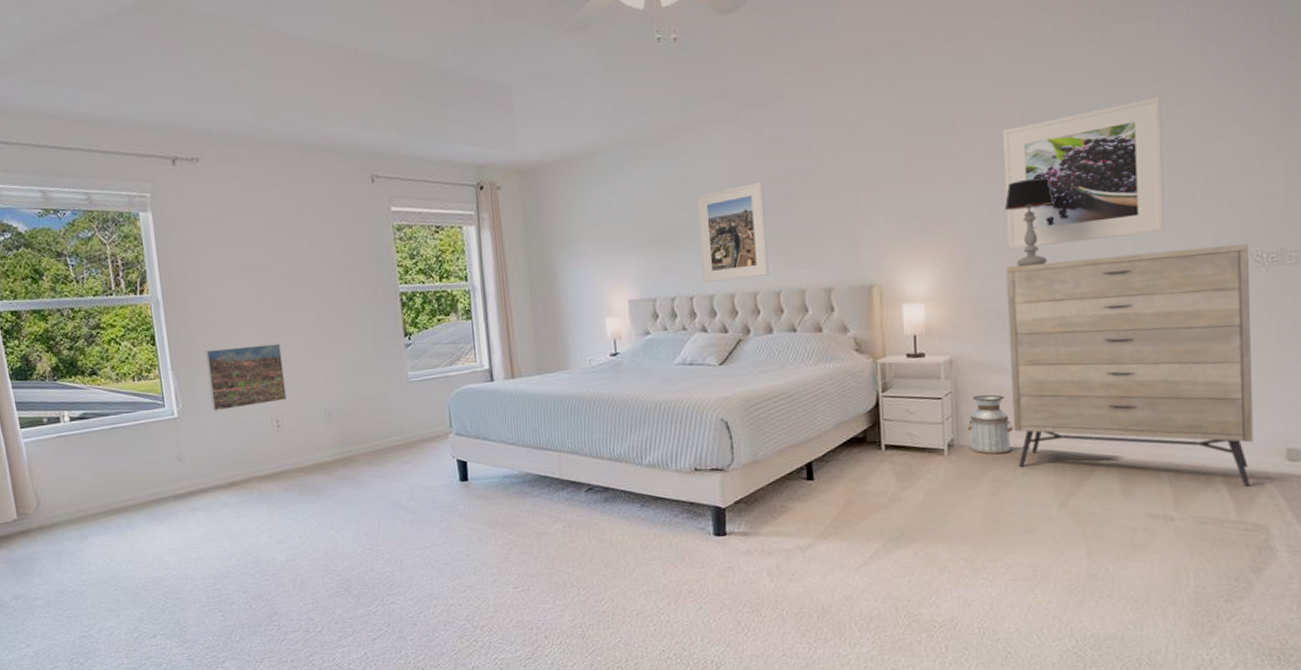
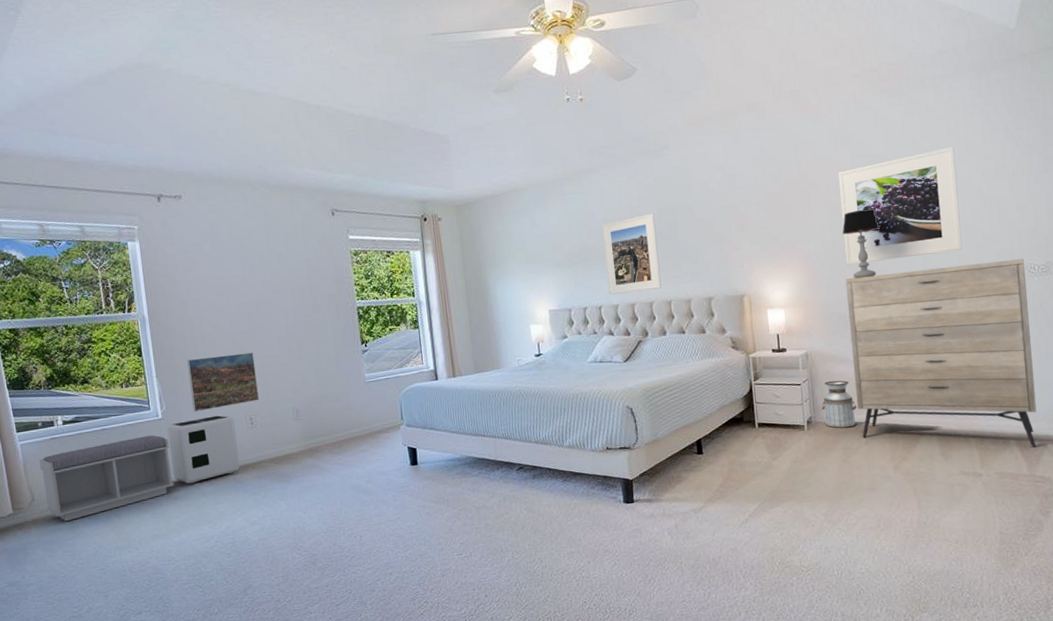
bench: none [45,436,192,531] -> present [39,435,175,522]
air purifier: none [183,415,265,494] -> present [166,415,240,484]

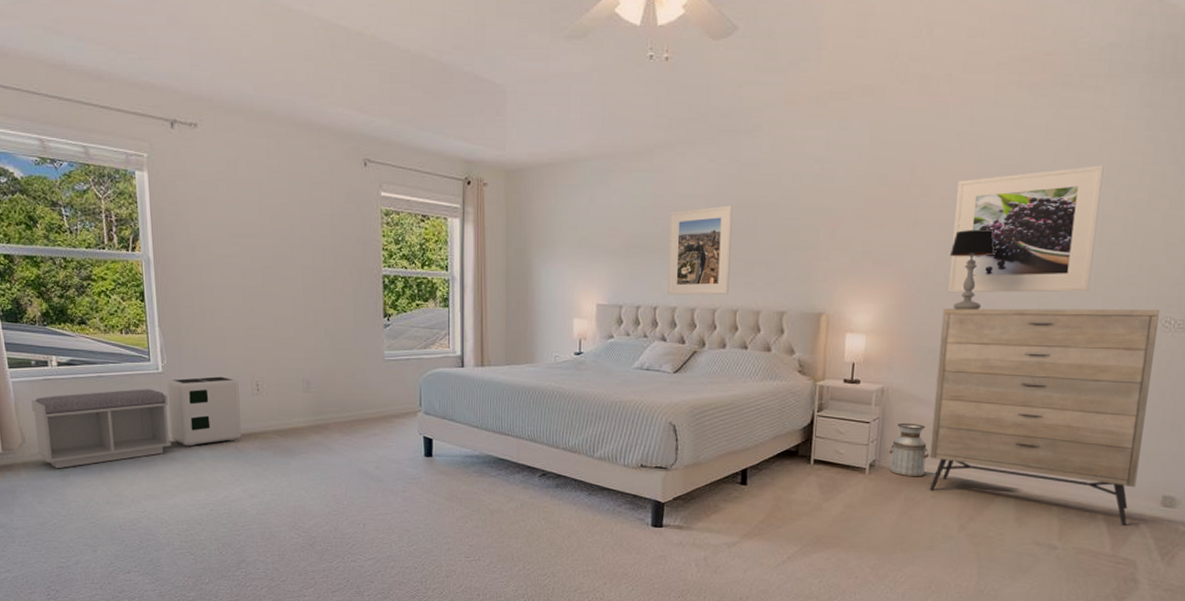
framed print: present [186,352,259,412] -> none [192,311,267,370]

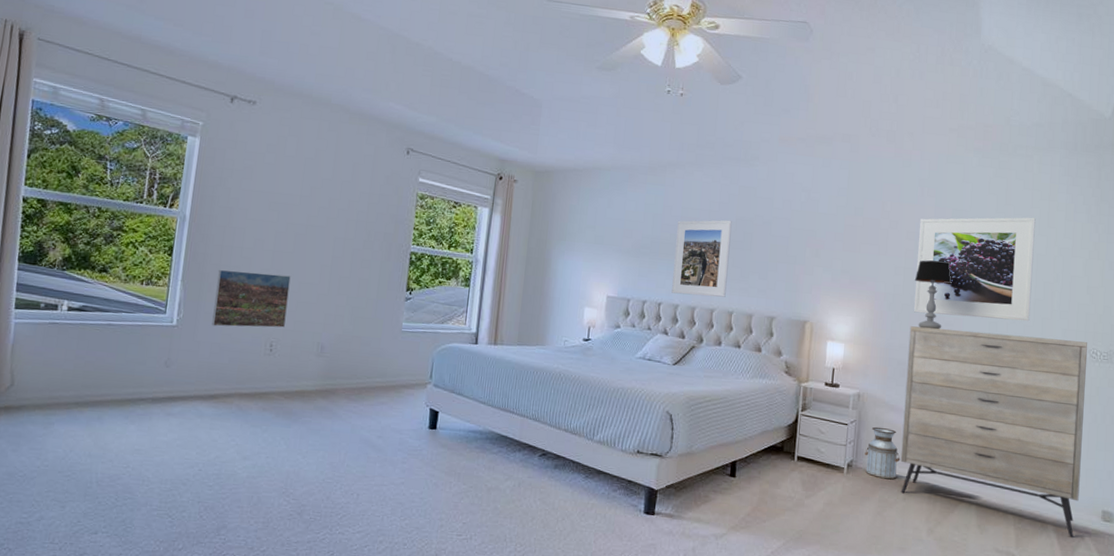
bench: present [31,389,172,469] -> none [23,340,177,416]
air purifier: present [166,376,242,447] -> none [172,333,253,403]
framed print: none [192,311,267,370] -> present [212,269,291,328]

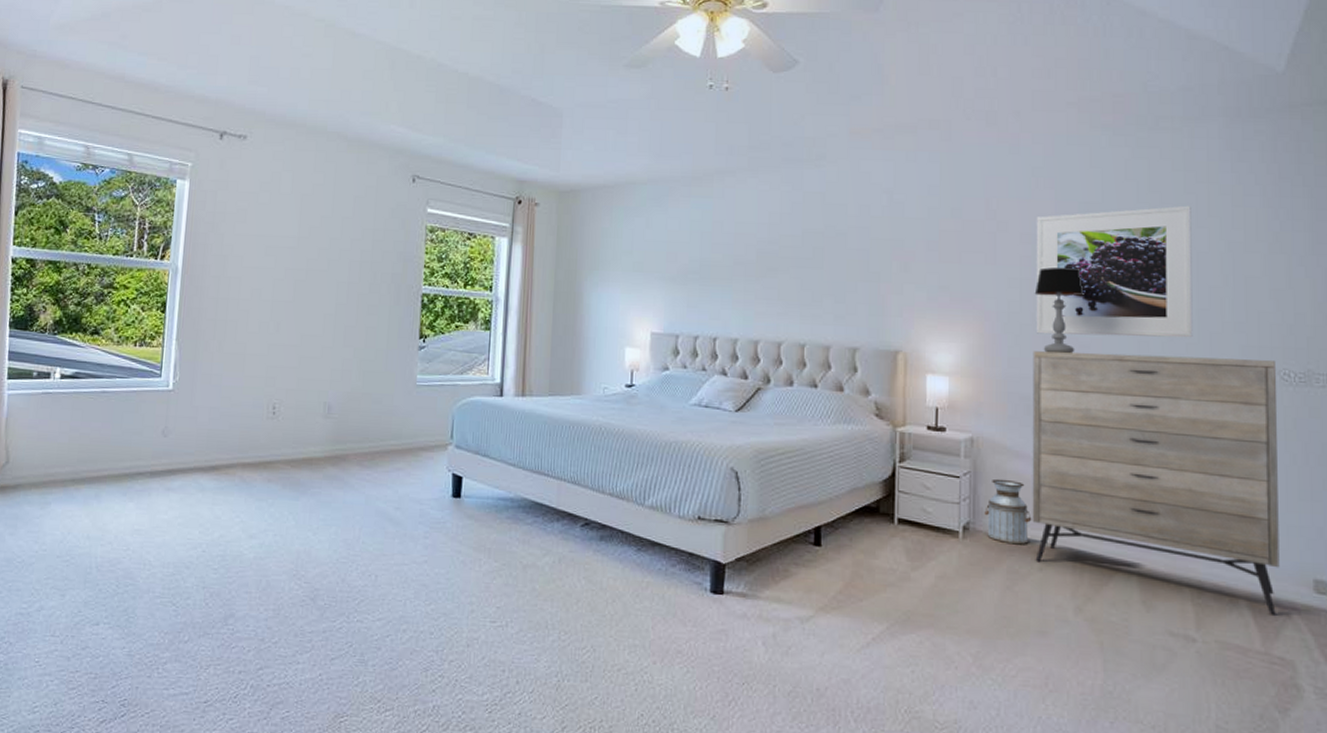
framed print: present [212,269,291,328] -> none [210,324,292,389]
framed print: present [671,220,732,297] -> none [728,233,798,327]

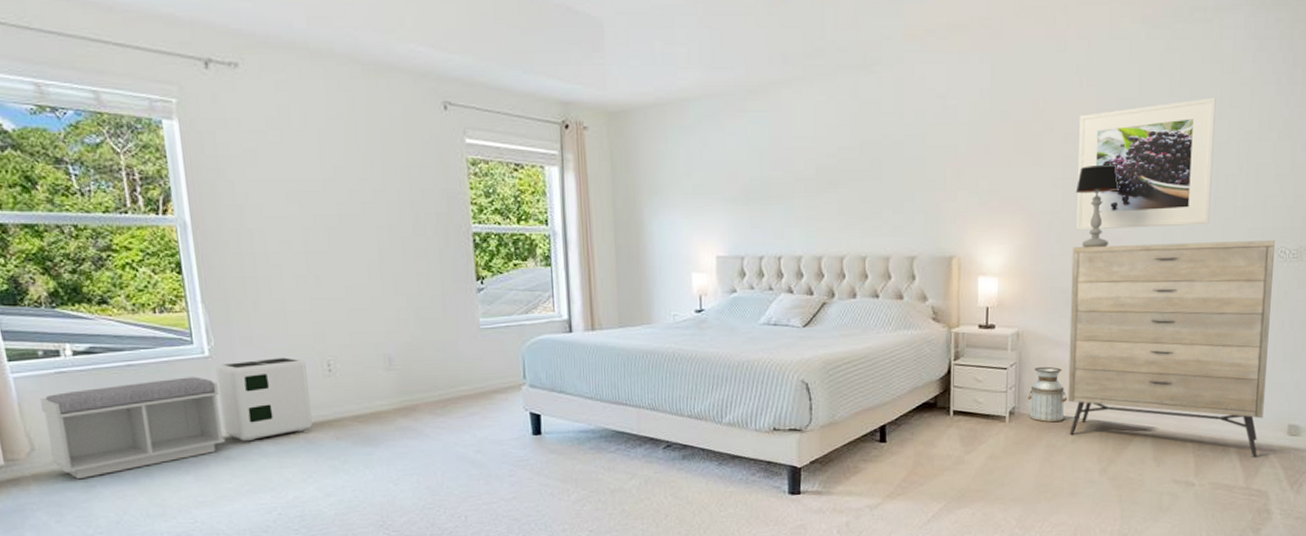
bench: none [18,407,174,496] -> present [40,377,226,480]
air purifier: none [171,396,254,475] -> present [215,357,313,442]

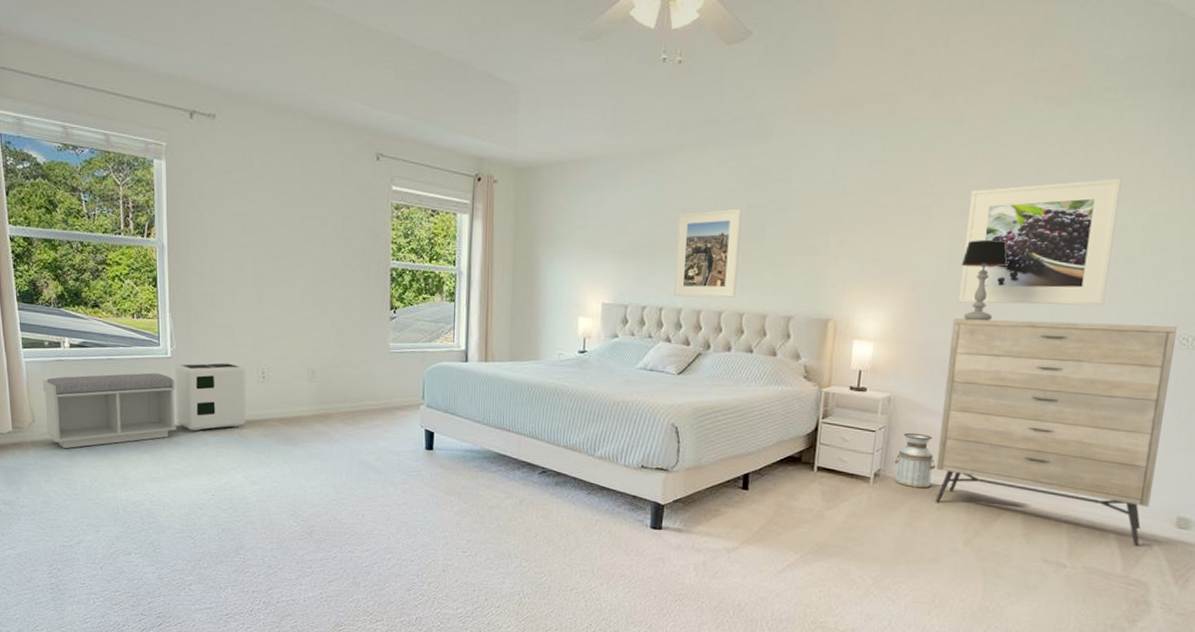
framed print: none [790,145,856,243] -> present [674,208,742,298]

